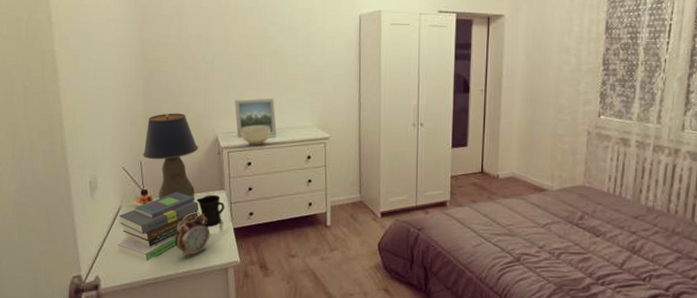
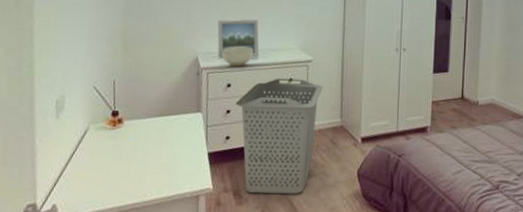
books: present [117,192,199,262] -> none [80,113,173,189]
table lamp: present [143,113,199,202] -> none [117,31,177,124]
alarm clock: present [174,211,210,258] -> none [143,134,183,185]
mug: present [196,195,225,228] -> none [170,117,201,152]
laundry basket: none [257,156,341,266] -> present [235,78,323,194]

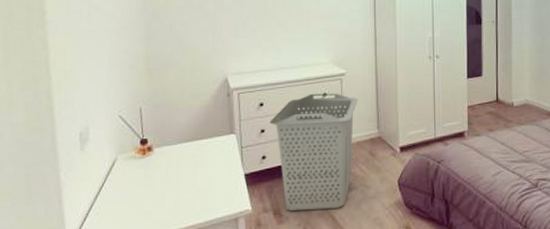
picture frame: present [217,19,259,60] -> none [245,36,291,79]
bowl: present [221,46,253,67] -> none [251,64,284,85]

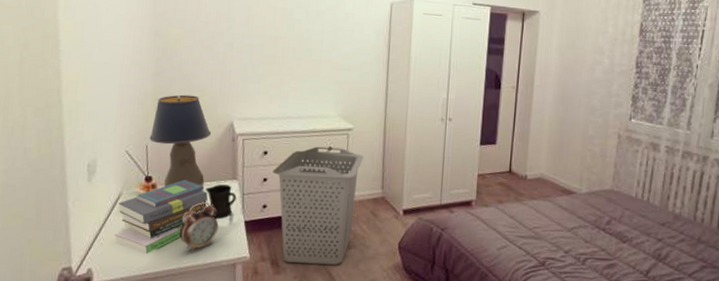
books: none [111,139,207,219] -> present [114,179,208,254]
table lamp: none [143,55,207,148] -> present [149,94,212,191]
alarm clock: none [178,158,219,211] -> present [178,201,219,252]
mug: none [203,140,235,176] -> present [205,184,237,220]

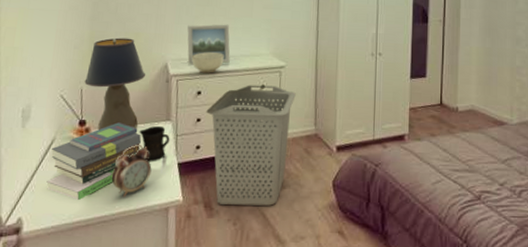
picture frame: none [253,84,297,126] -> present [187,24,230,66]
bowl: none [257,112,291,134] -> present [191,52,224,73]

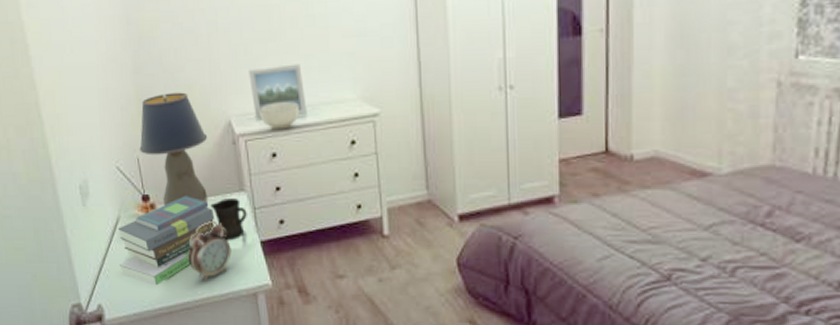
laundry basket: present [206,85,296,206] -> none [285,140,398,291]

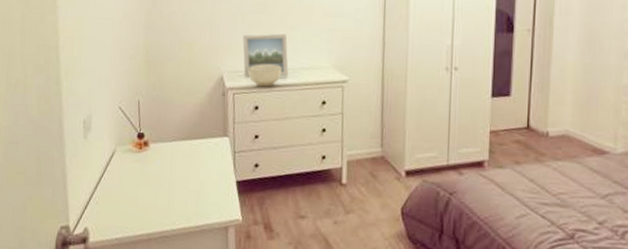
books: present [118,196,215,286] -> none [109,136,200,215]
table lamp: present [139,92,209,208] -> none [141,47,202,148]
alarm clock: present [187,220,232,281] -> none [170,159,210,213]
mug: present [210,199,247,241] -> none [196,142,228,179]

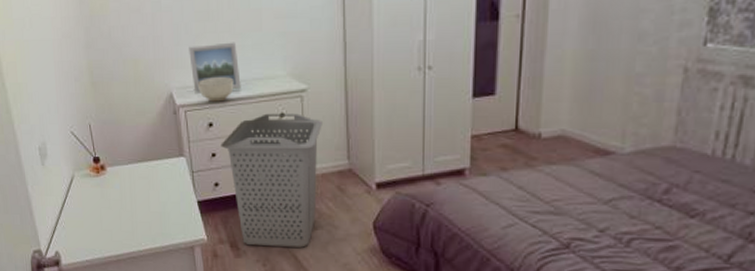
laundry basket: none [264,100,360,231] -> present [221,113,322,248]

